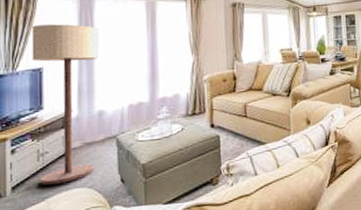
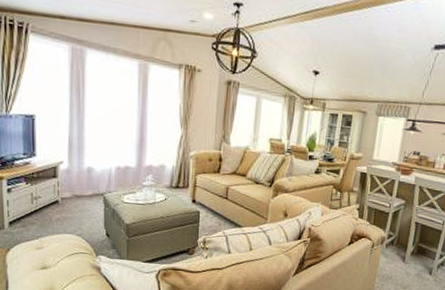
floor lamp: present [31,24,100,185] -> none [23,69,90,227]

